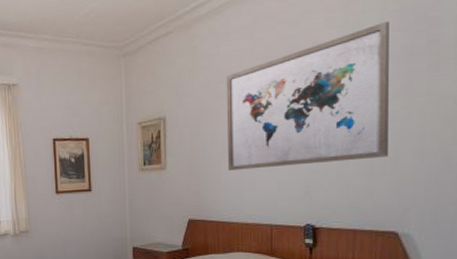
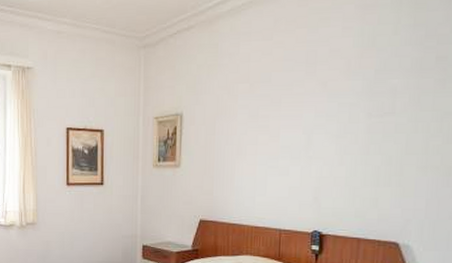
wall art: present [226,21,389,171] -> none [241,34,402,172]

